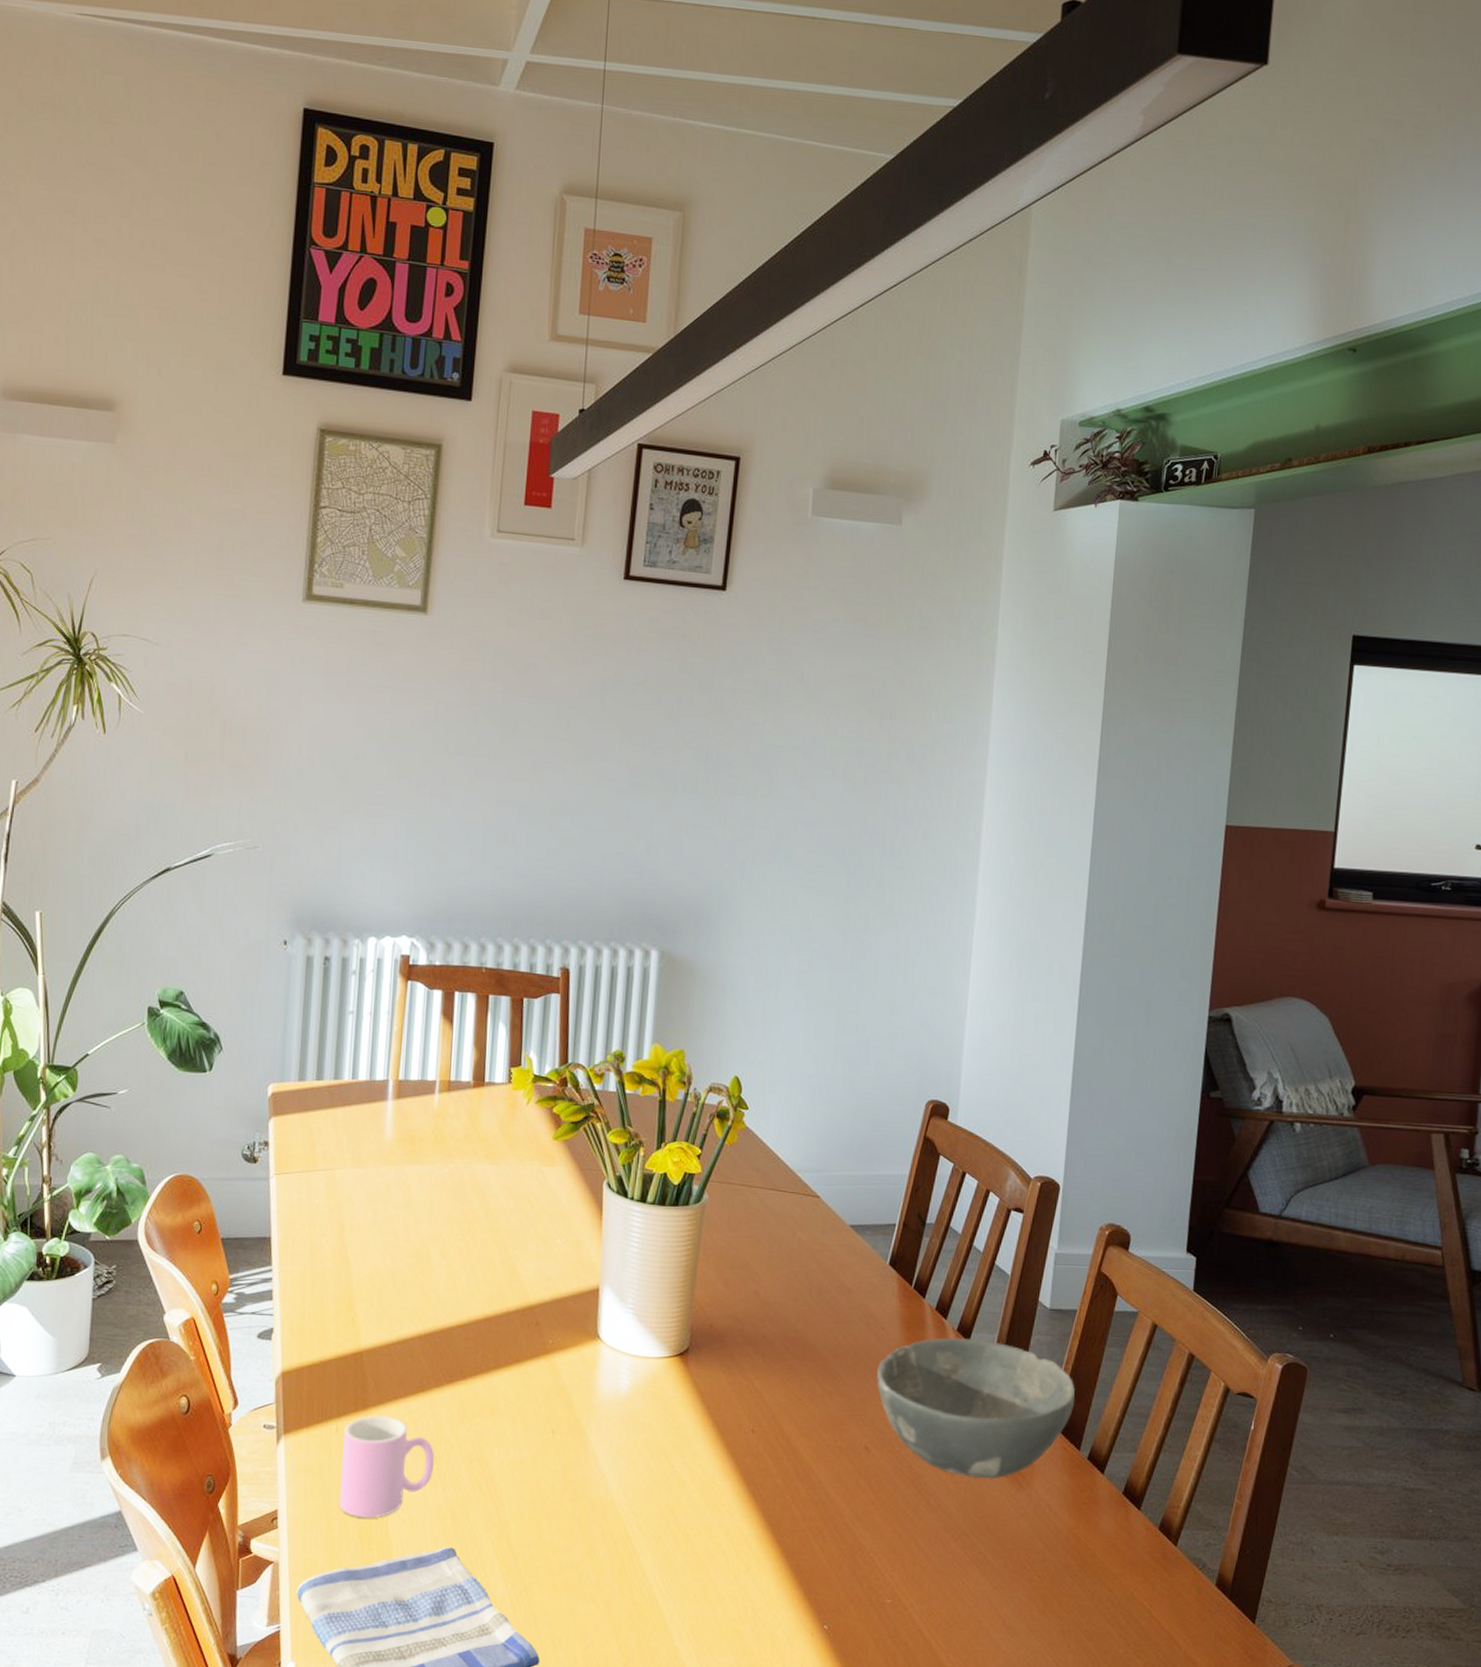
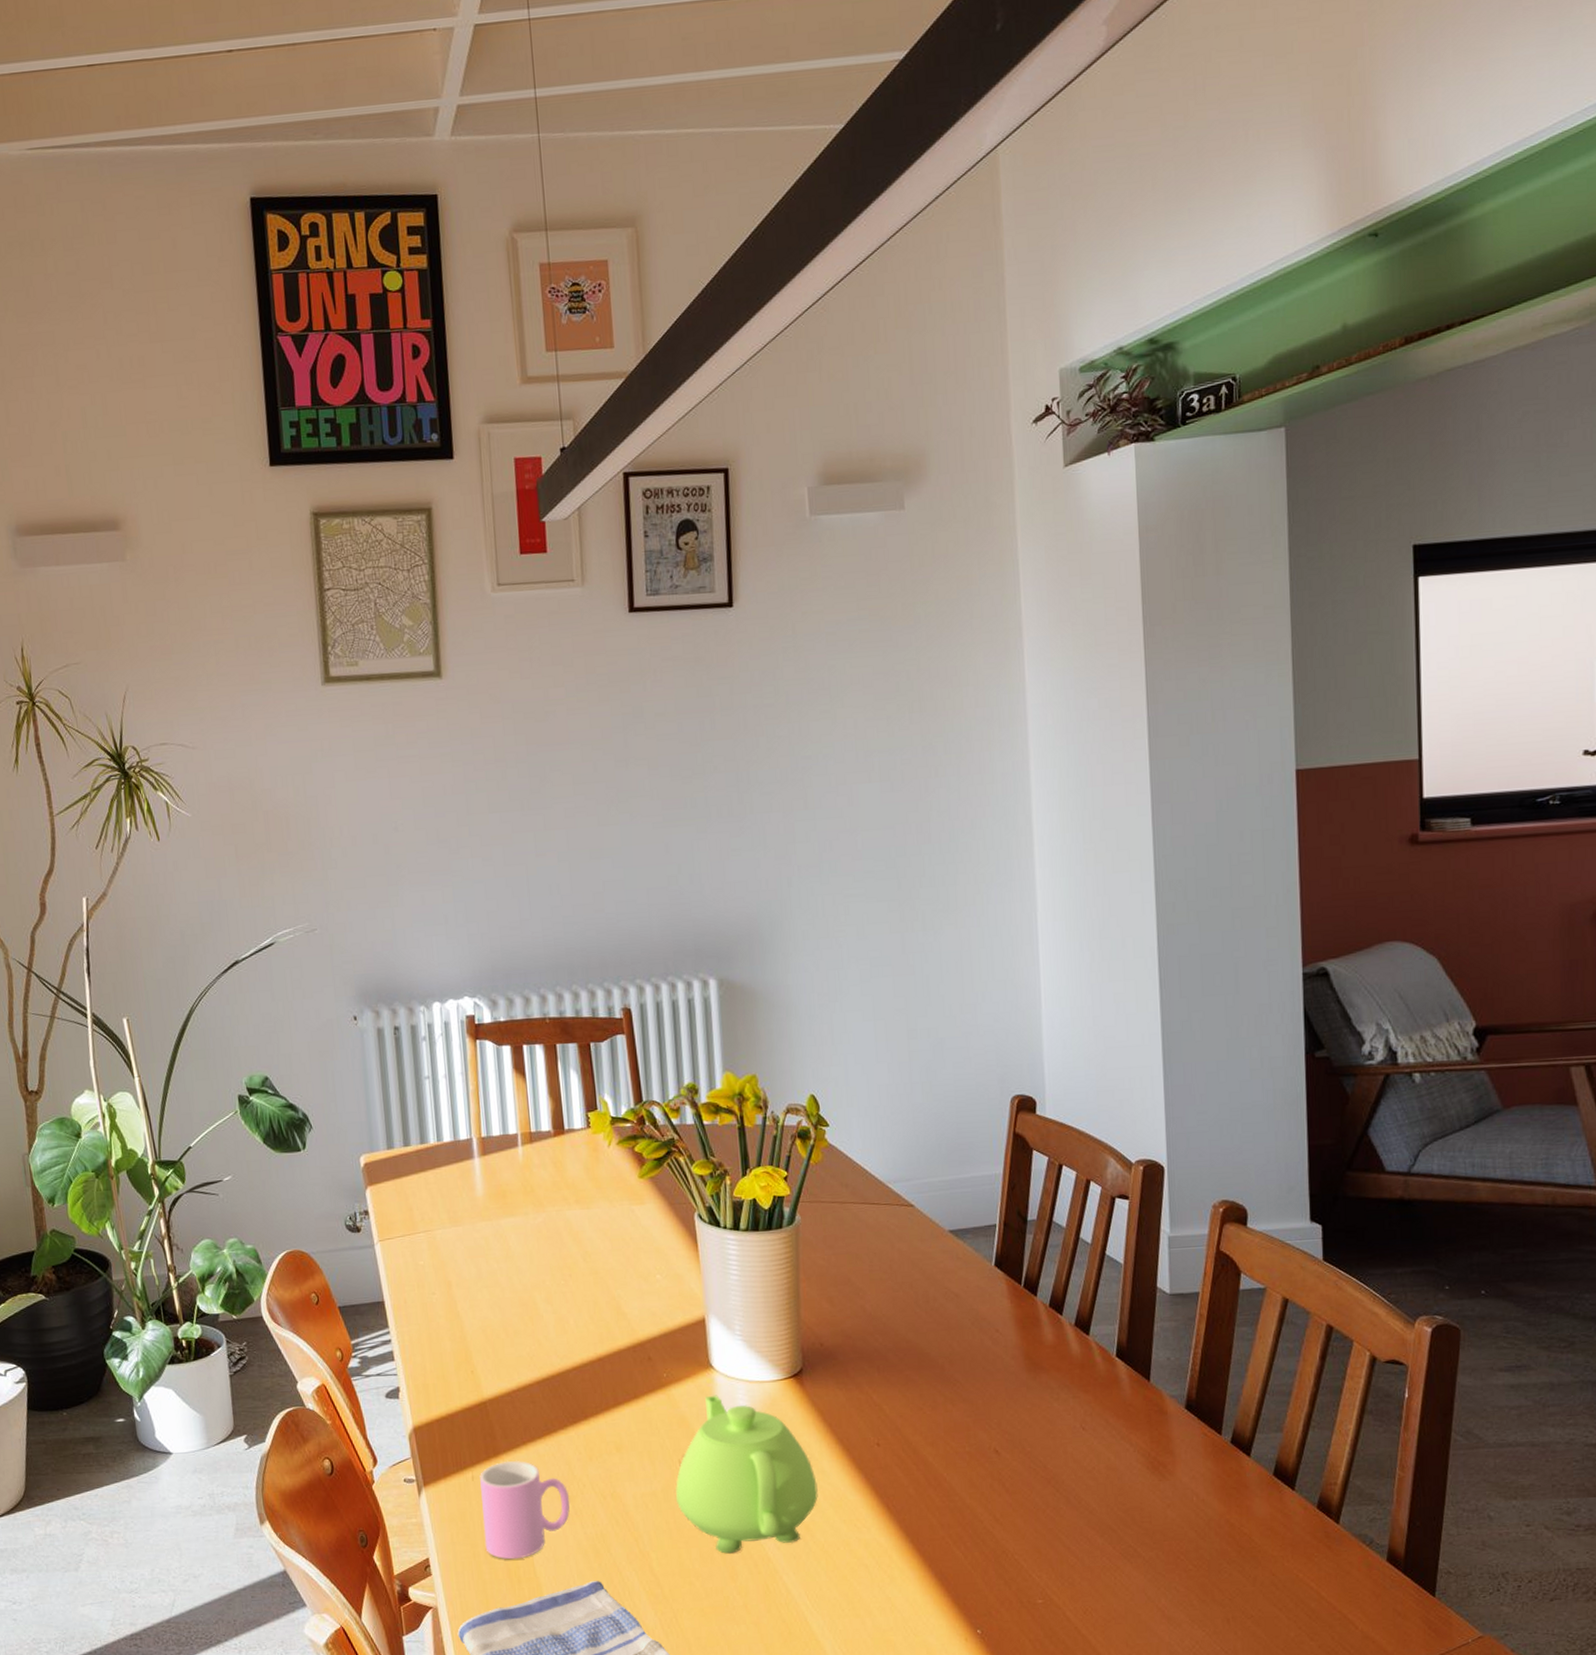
teapot: none [544,1366,688,1530] -> present [676,1395,818,1554]
bowl: present [877,1338,1075,1479] -> none [997,1332,1210,1473]

